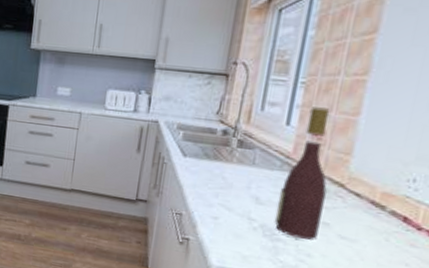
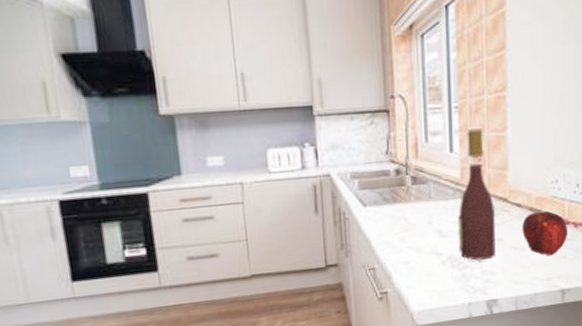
apple: none [355,206,419,259] -> present [522,210,569,256]

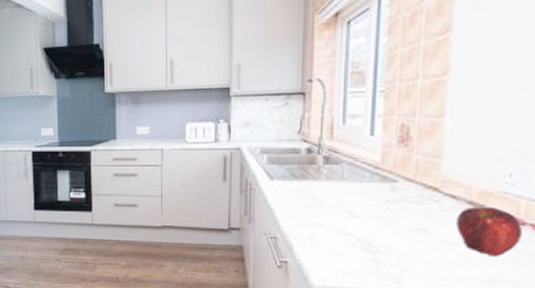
wine bottle: present [457,128,496,261] -> none [371,113,421,248]

